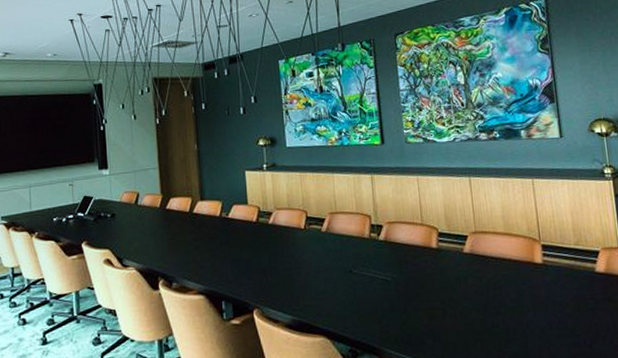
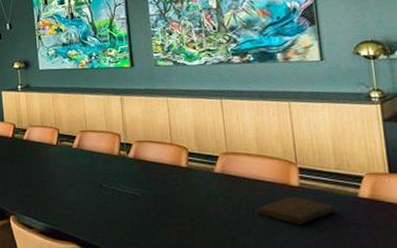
notebook: none [504,274,576,303] -> present [257,197,336,225]

